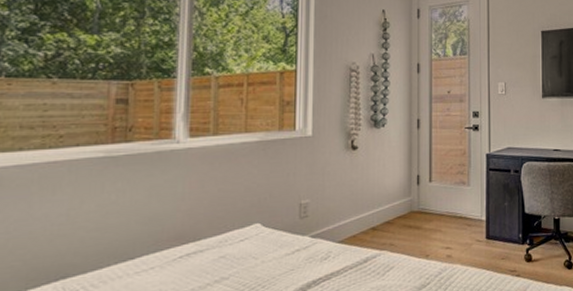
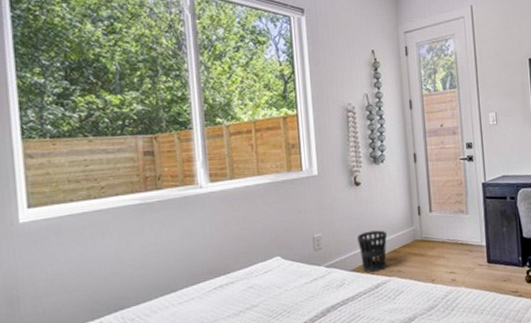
wastebasket: none [348,199,381,245] -> present [357,230,387,273]

